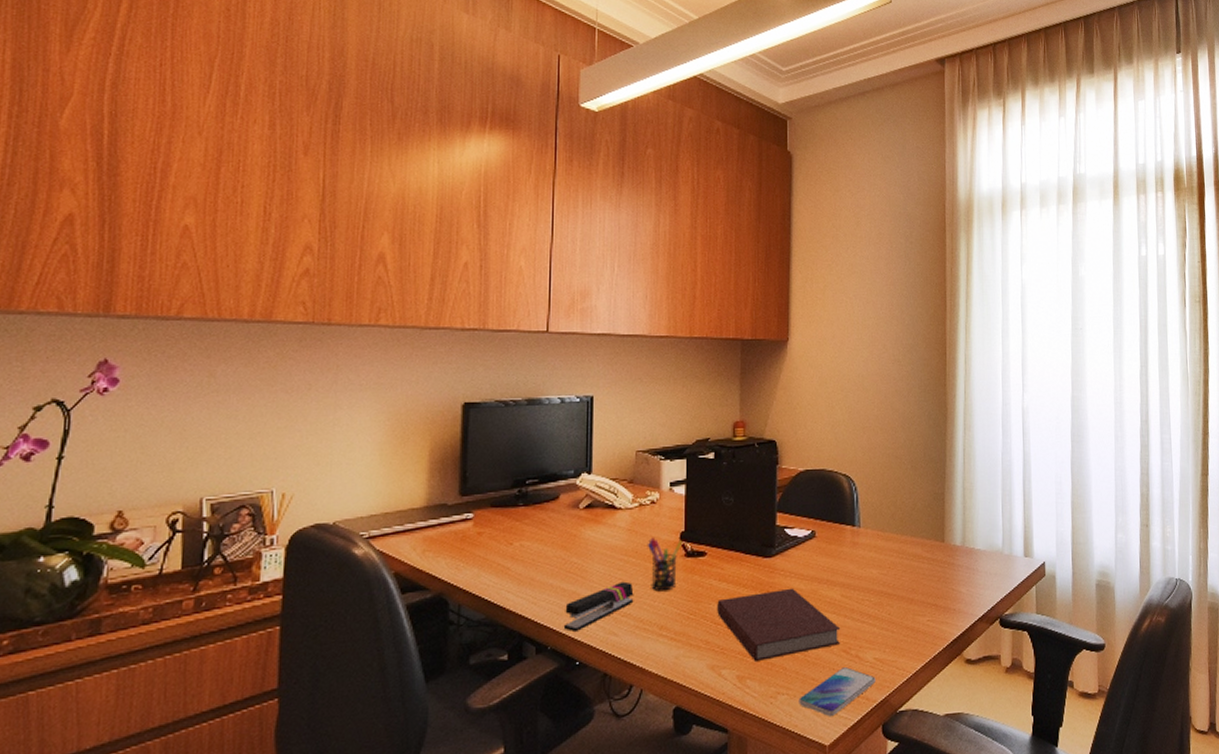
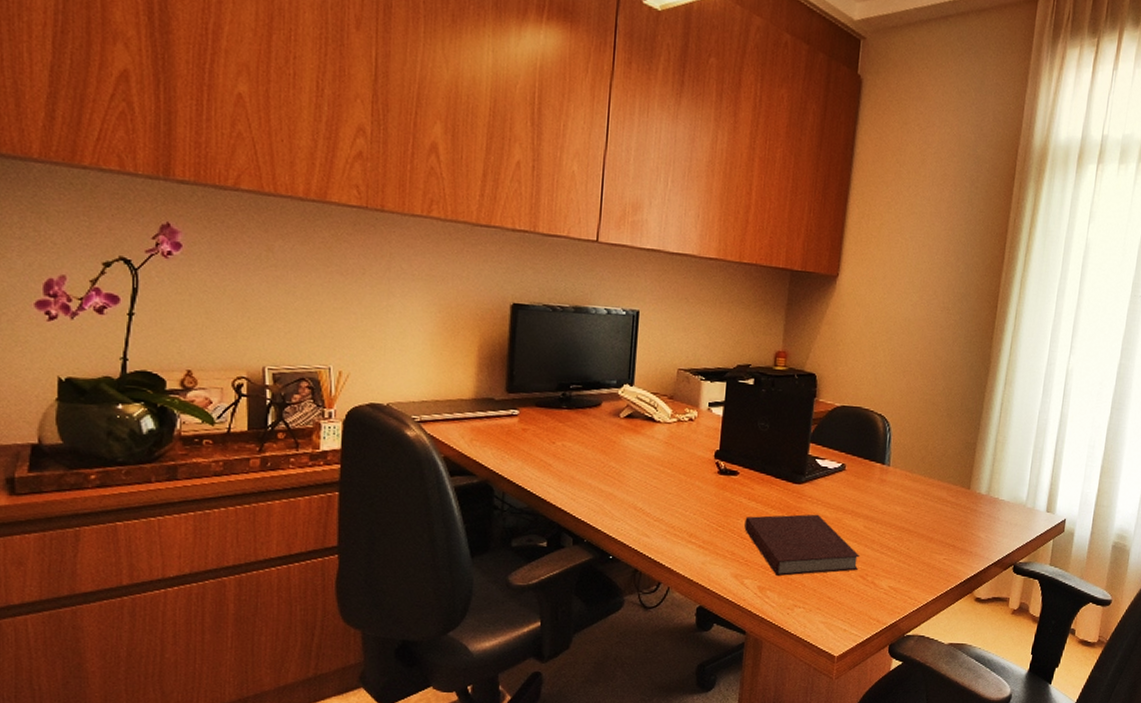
stapler: present [563,581,634,632] -> none [599,489,667,529]
pen holder: present [647,537,683,591] -> none [682,452,717,503]
smartphone: present [799,667,876,717] -> none [813,591,888,633]

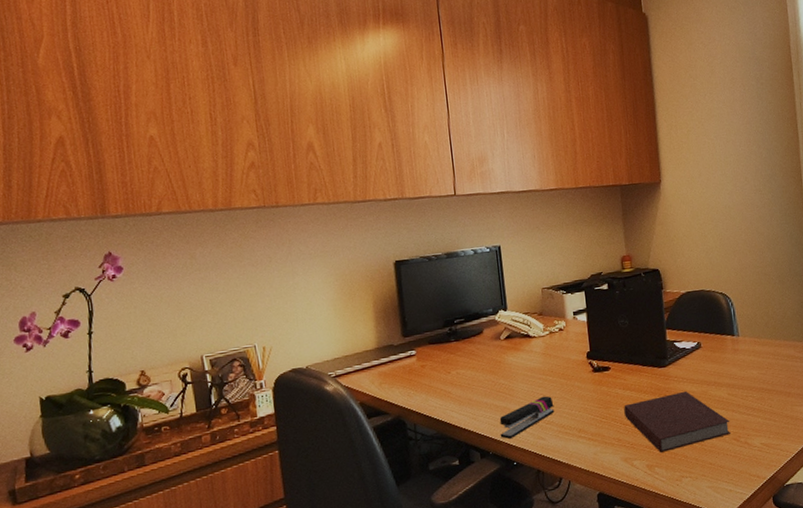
stapler: none [599,489,667,529] -> present [499,396,555,439]

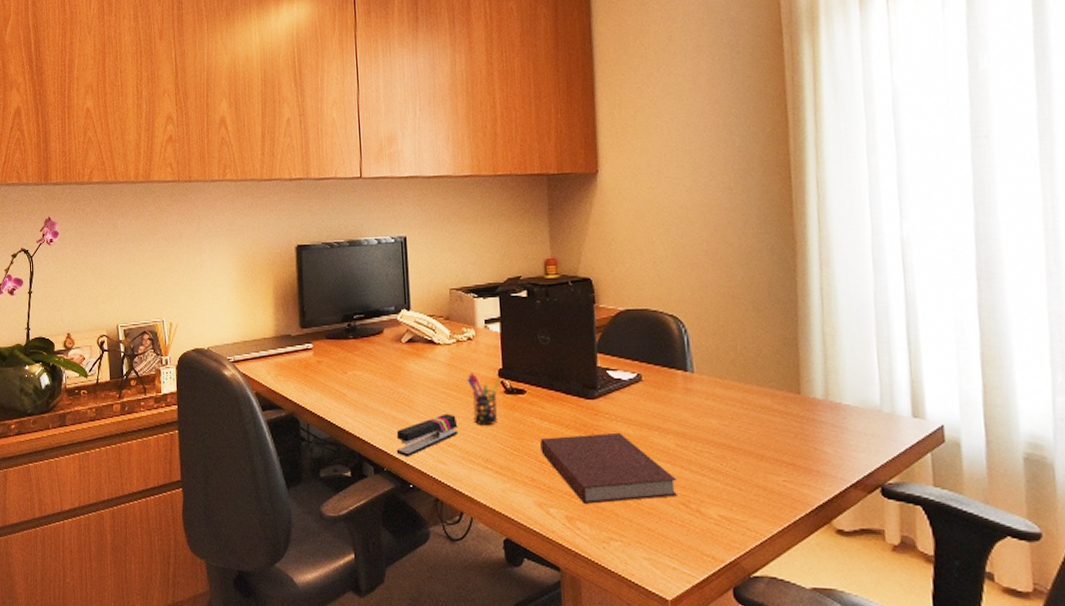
pen holder: none [560,358,590,402] -> present [466,373,502,426]

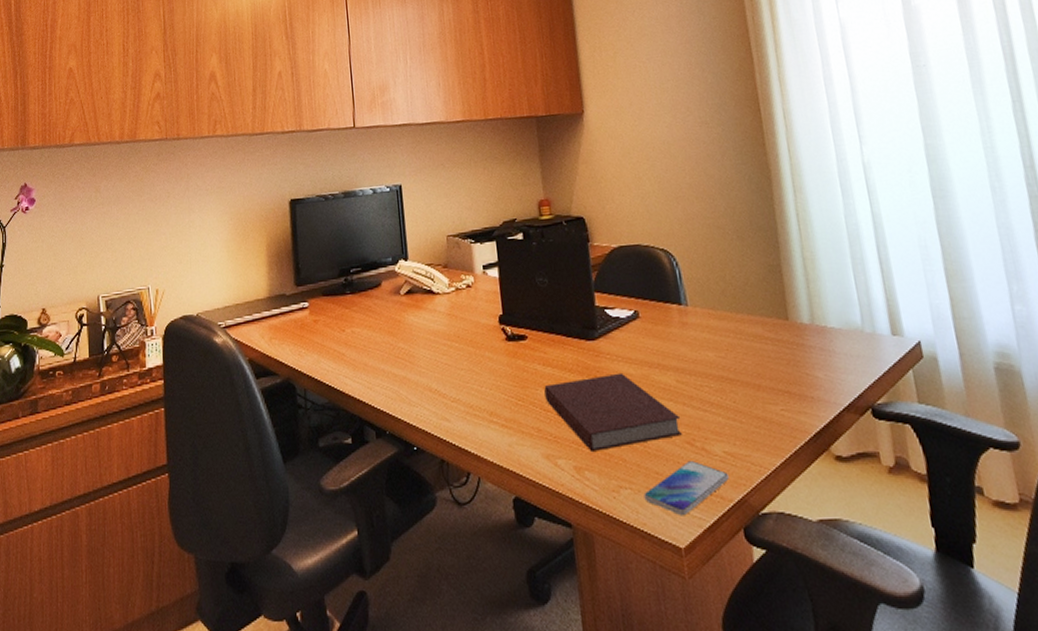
stapler: present [396,413,458,456] -> none [398,366,462,417]
pen holder: present [466,373,502,426] -> none [467,321,502,377]
smartphone: none [634,521,722,571] -> present [644,461,729,516]

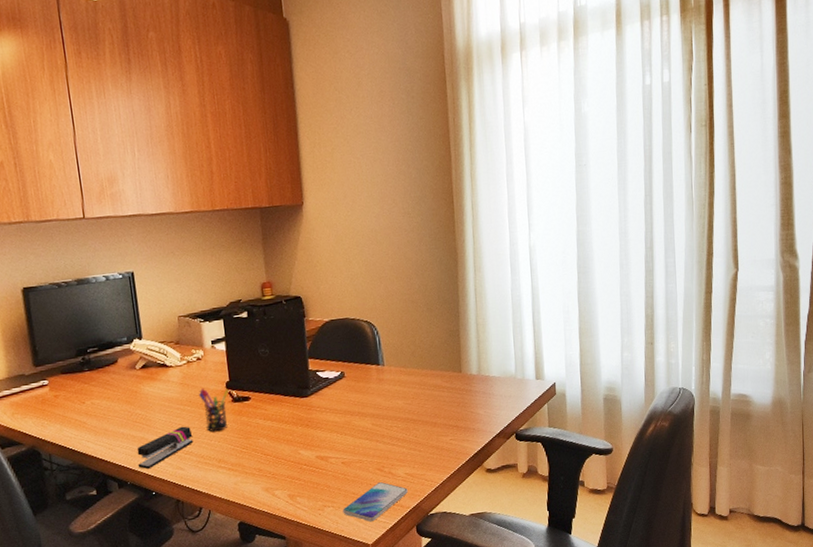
stapler: none [398,366,462,417] -> present [137,426,194,469]
pen holder: none [467,321,502,377] -> present [198,388,229,432]
notebook: present [544,372,682,451] -> none [264,421,374,482]

